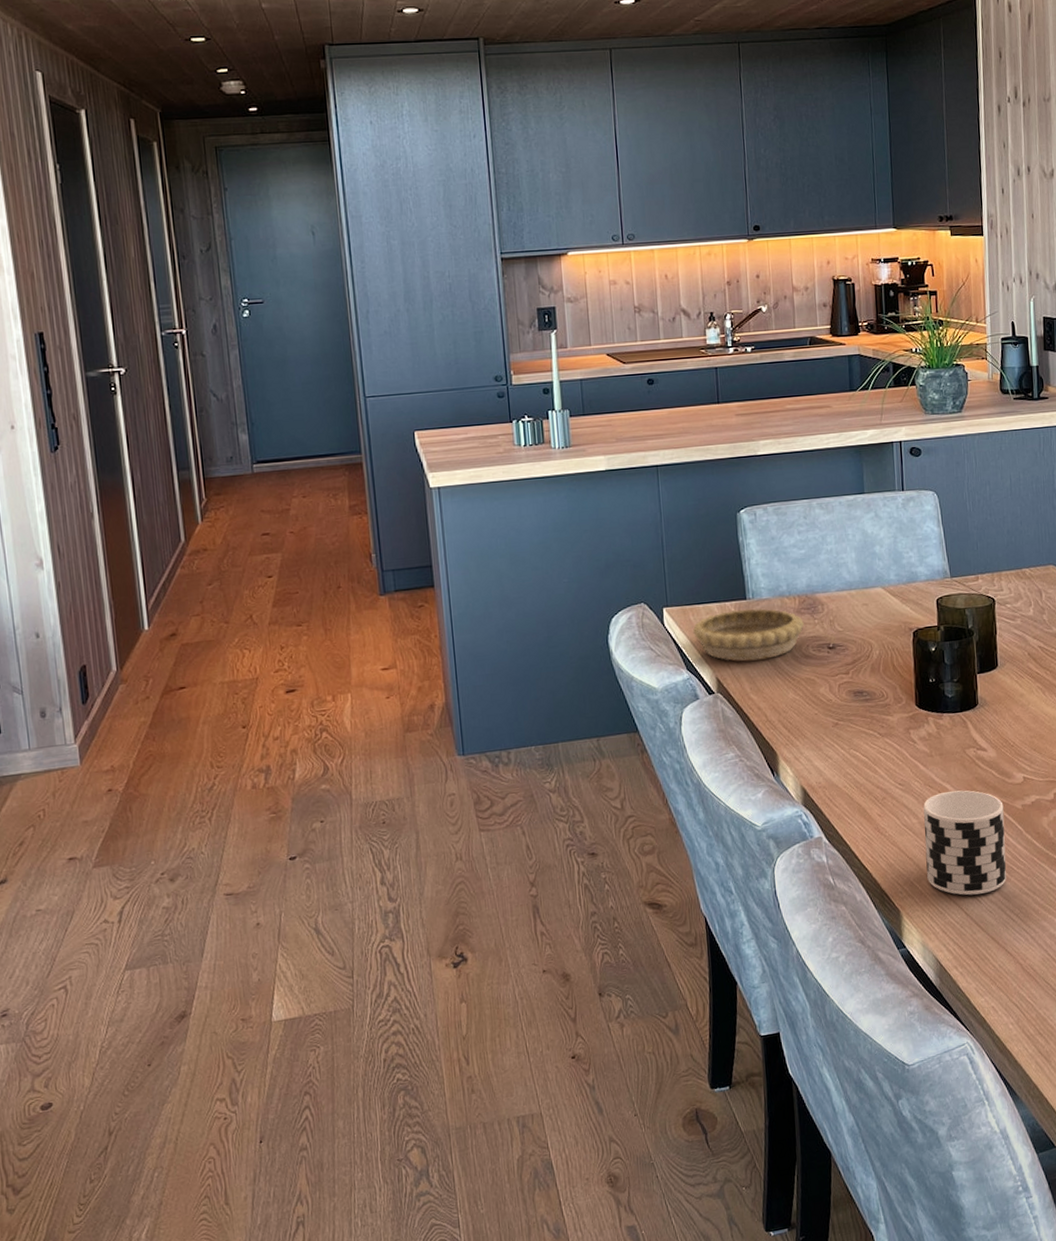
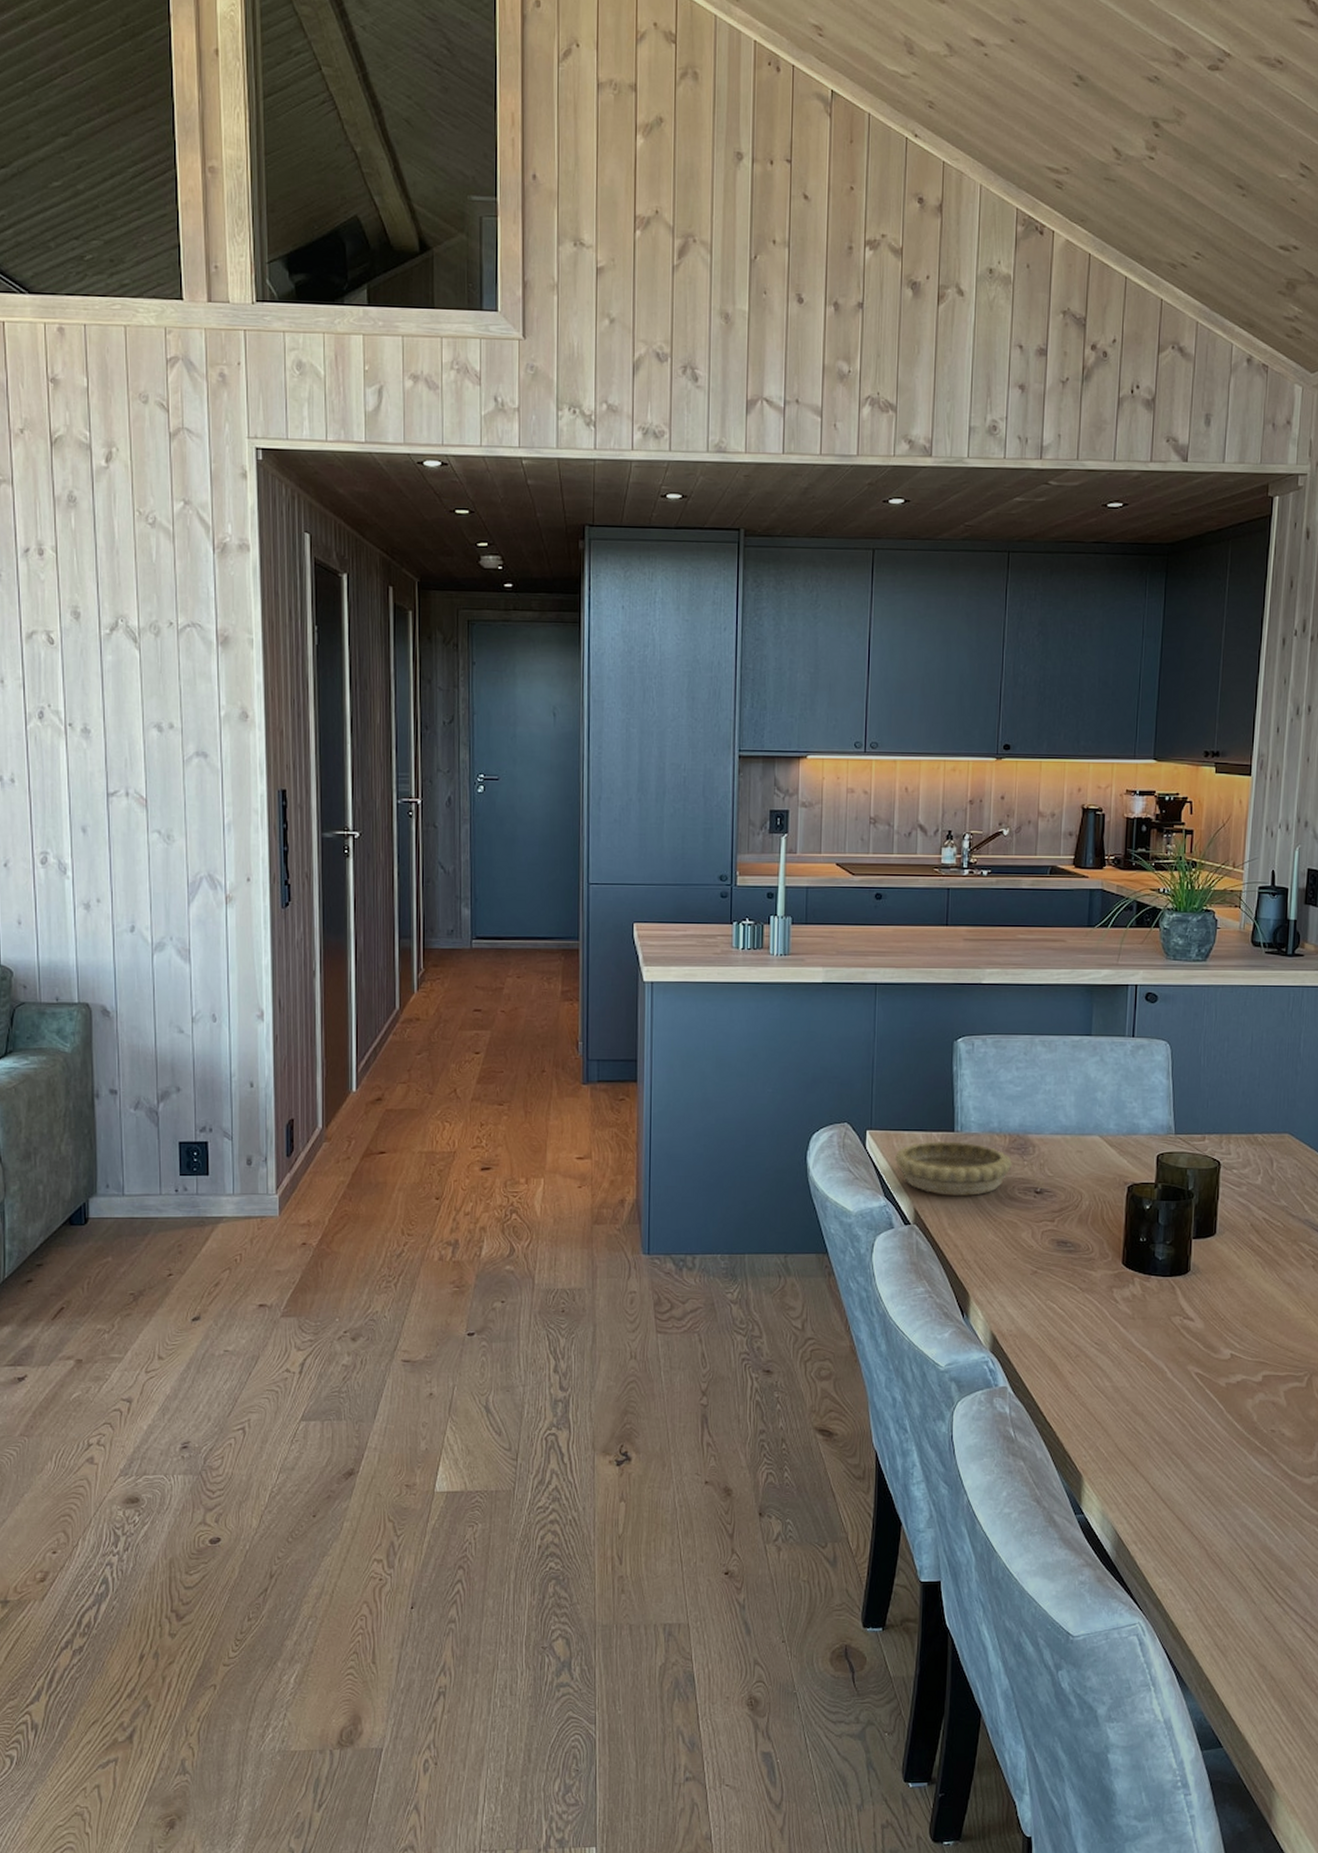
cup: present [923,790,1007,896] -> none [1115,1357,1206,1470]

